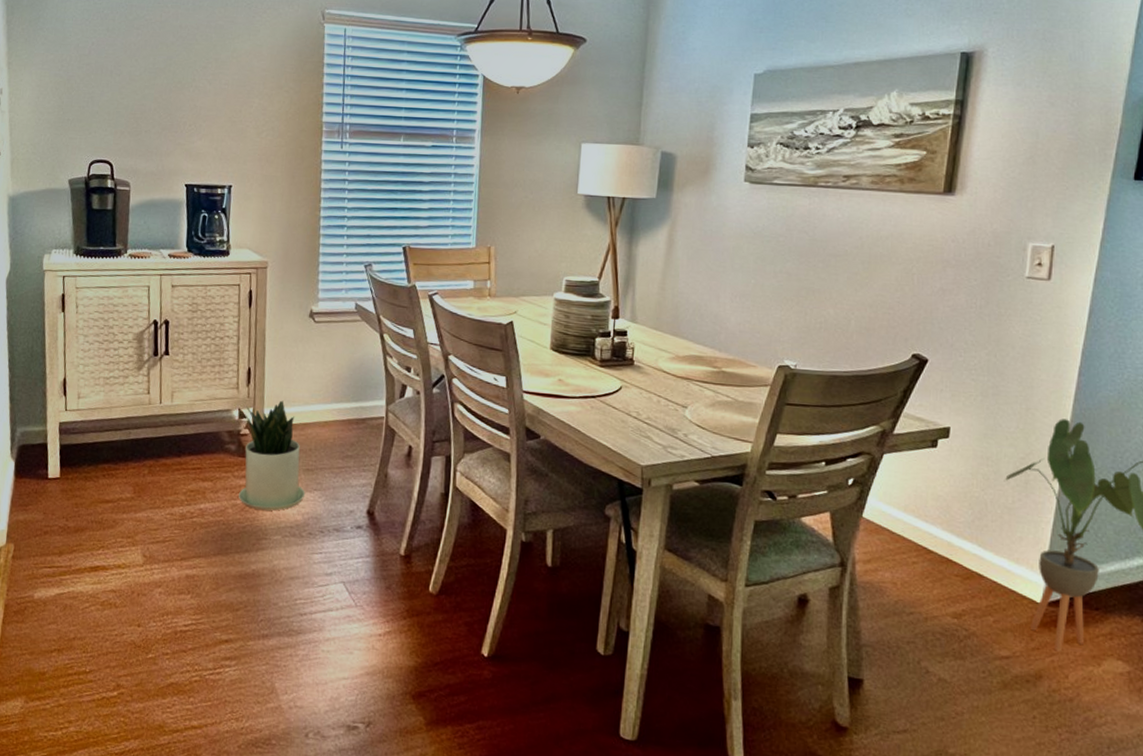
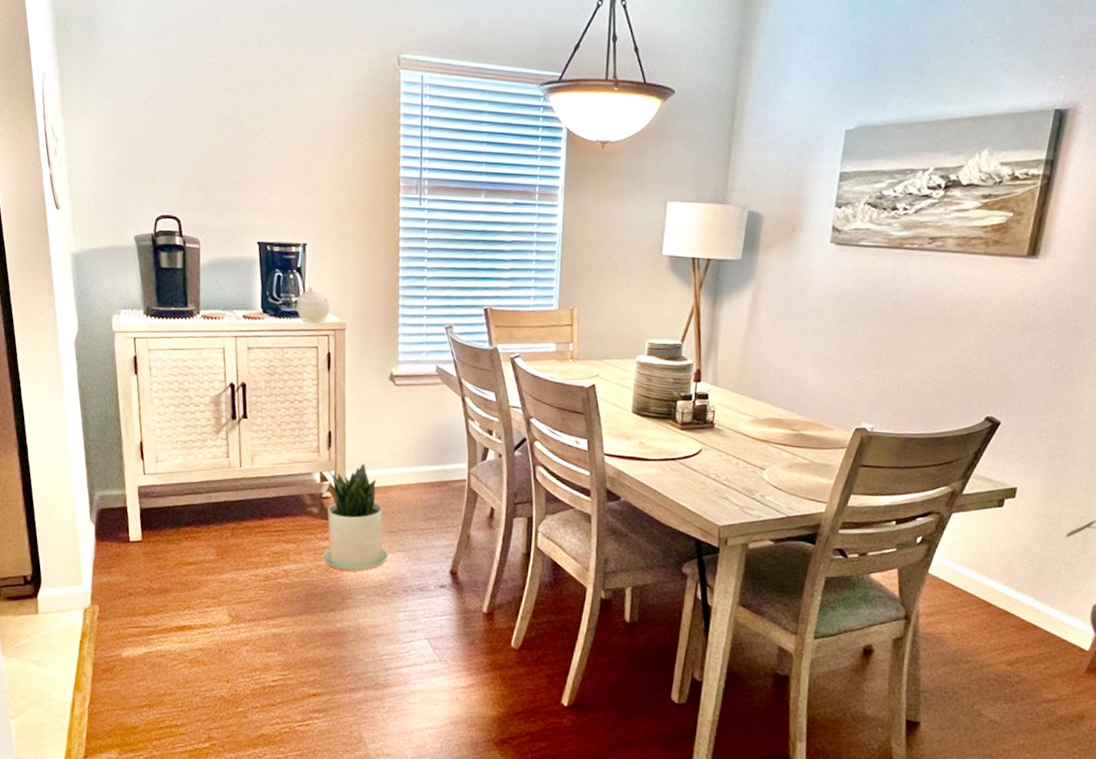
sugar bowl: none [220,226,253,262] -> present [296,286,330,323]

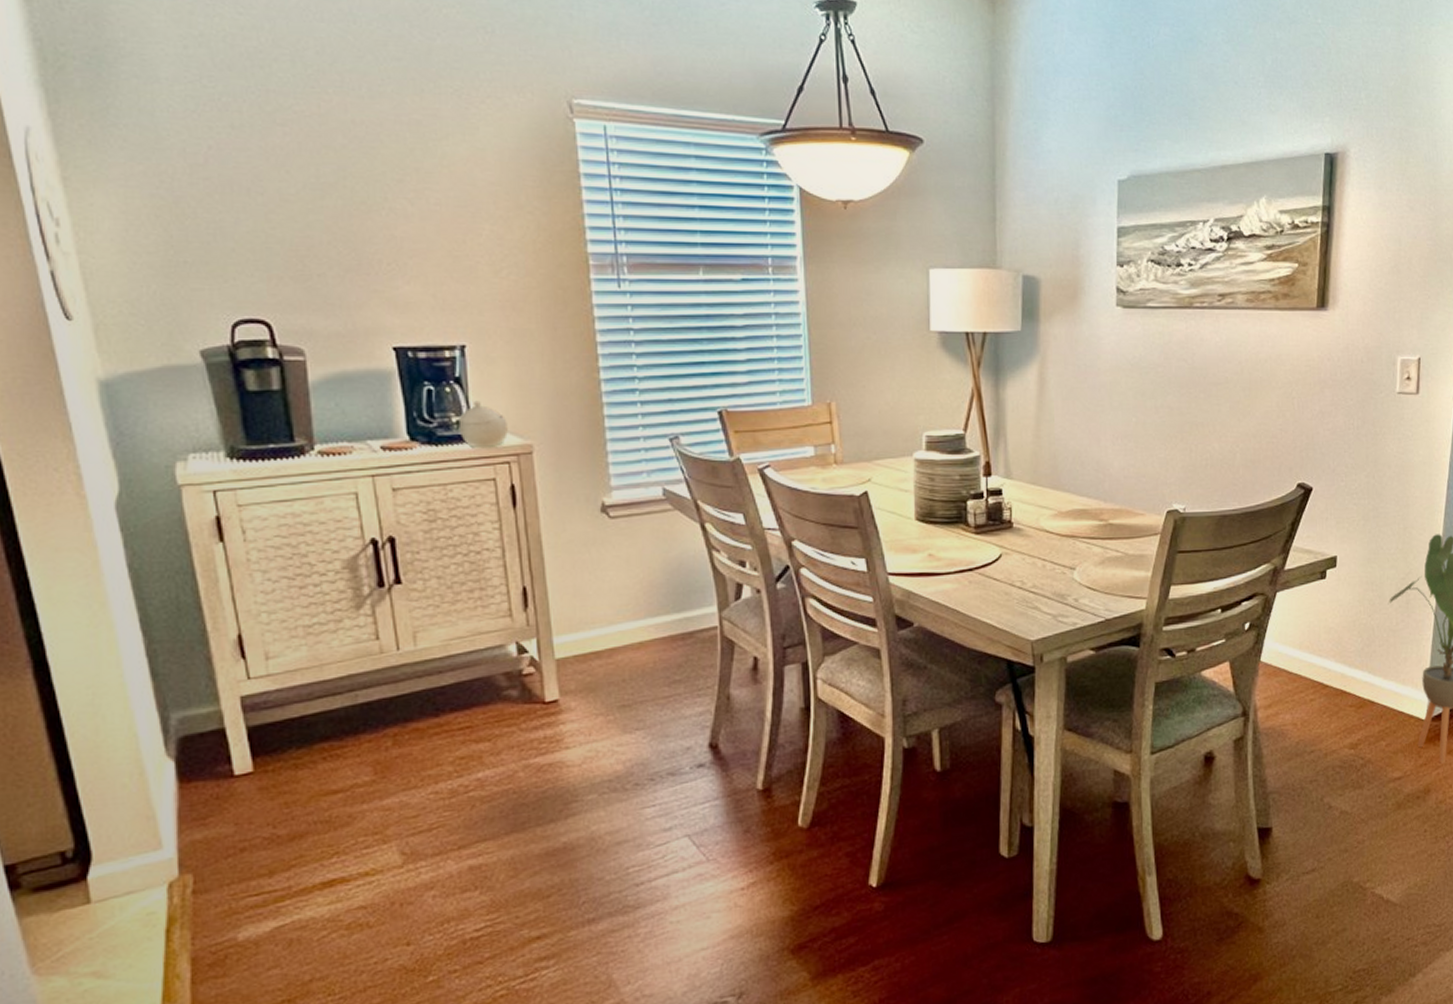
planter: present [322,463,389,571] -> none [526,623,624,767]

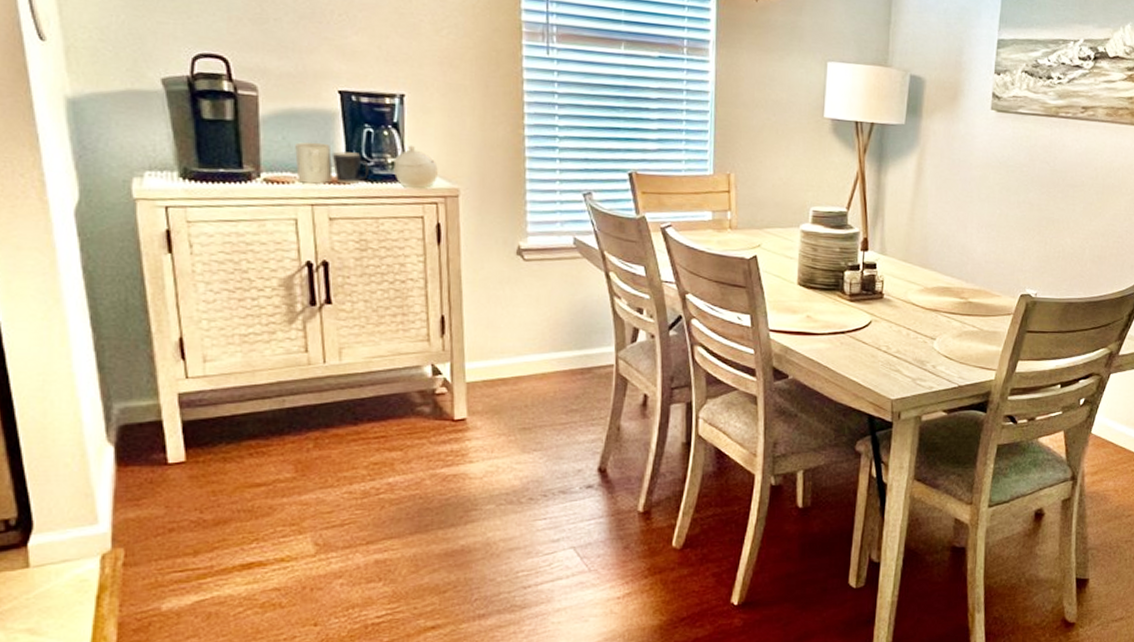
cup: none [350,406,393,452] -> present [295,142,333,184]
mug: none [390,414,432,450] -> present [332,151,369,185]

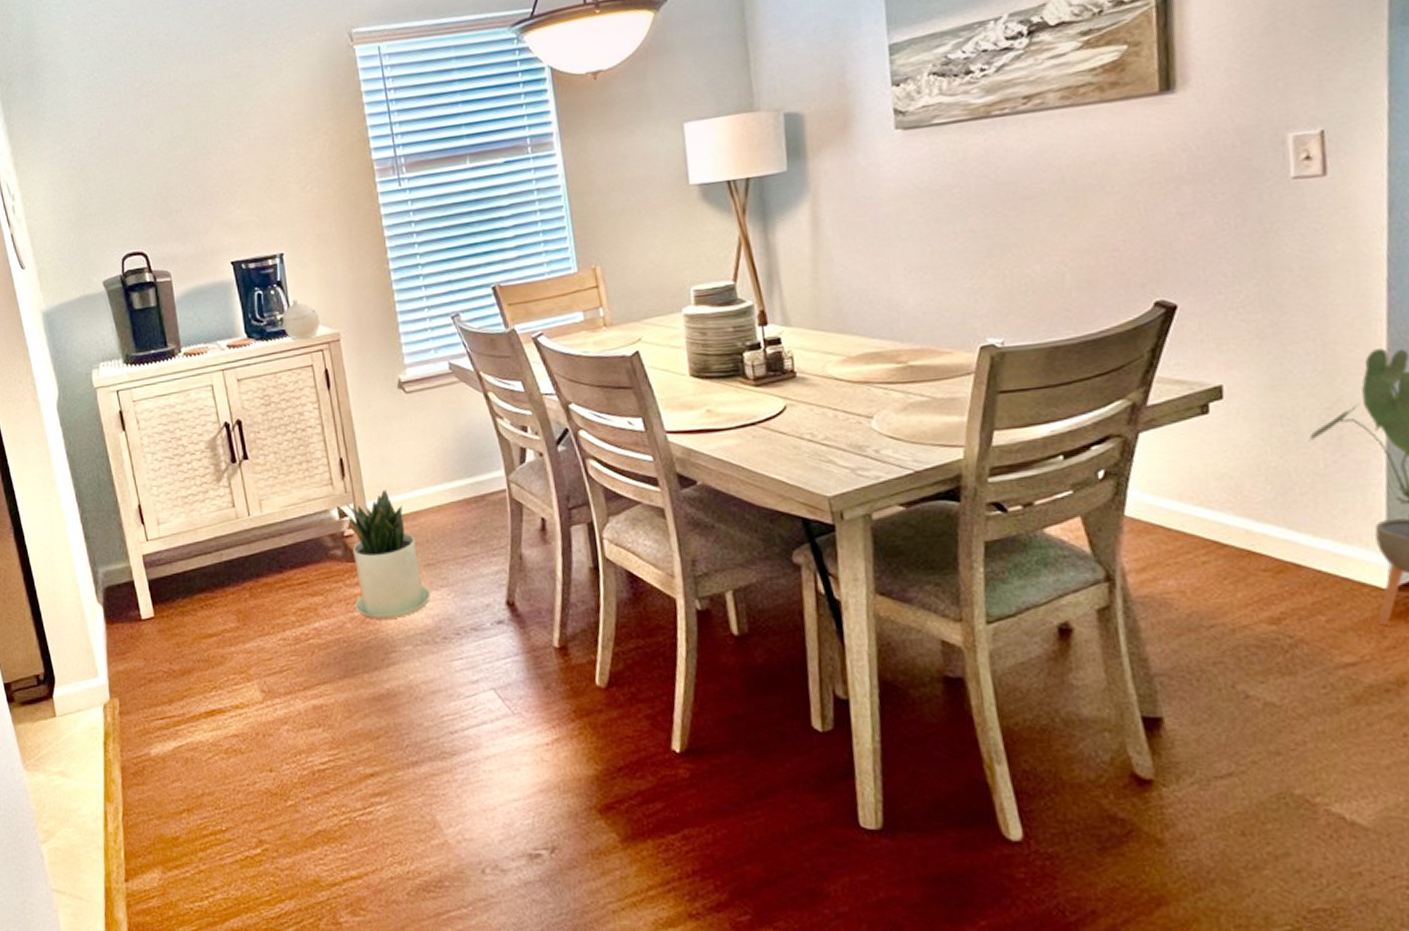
cup: present [295,142,333,184] -> none [204,311,236,351]
mug: present [332,151,369,185] -> none [232,315,264,347]
planter: none [438,352,523,477] -> present [345,489,431,619]

